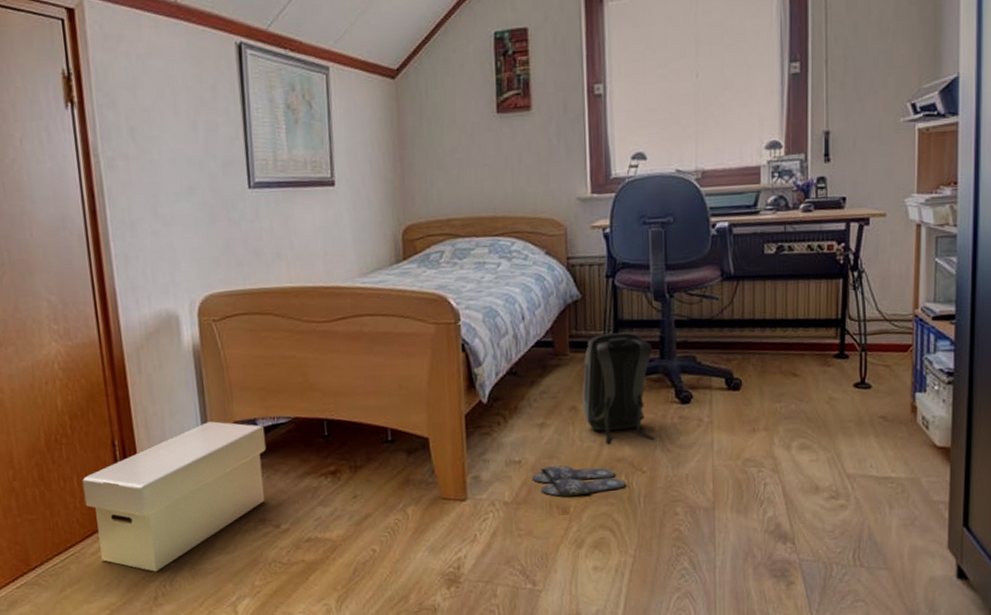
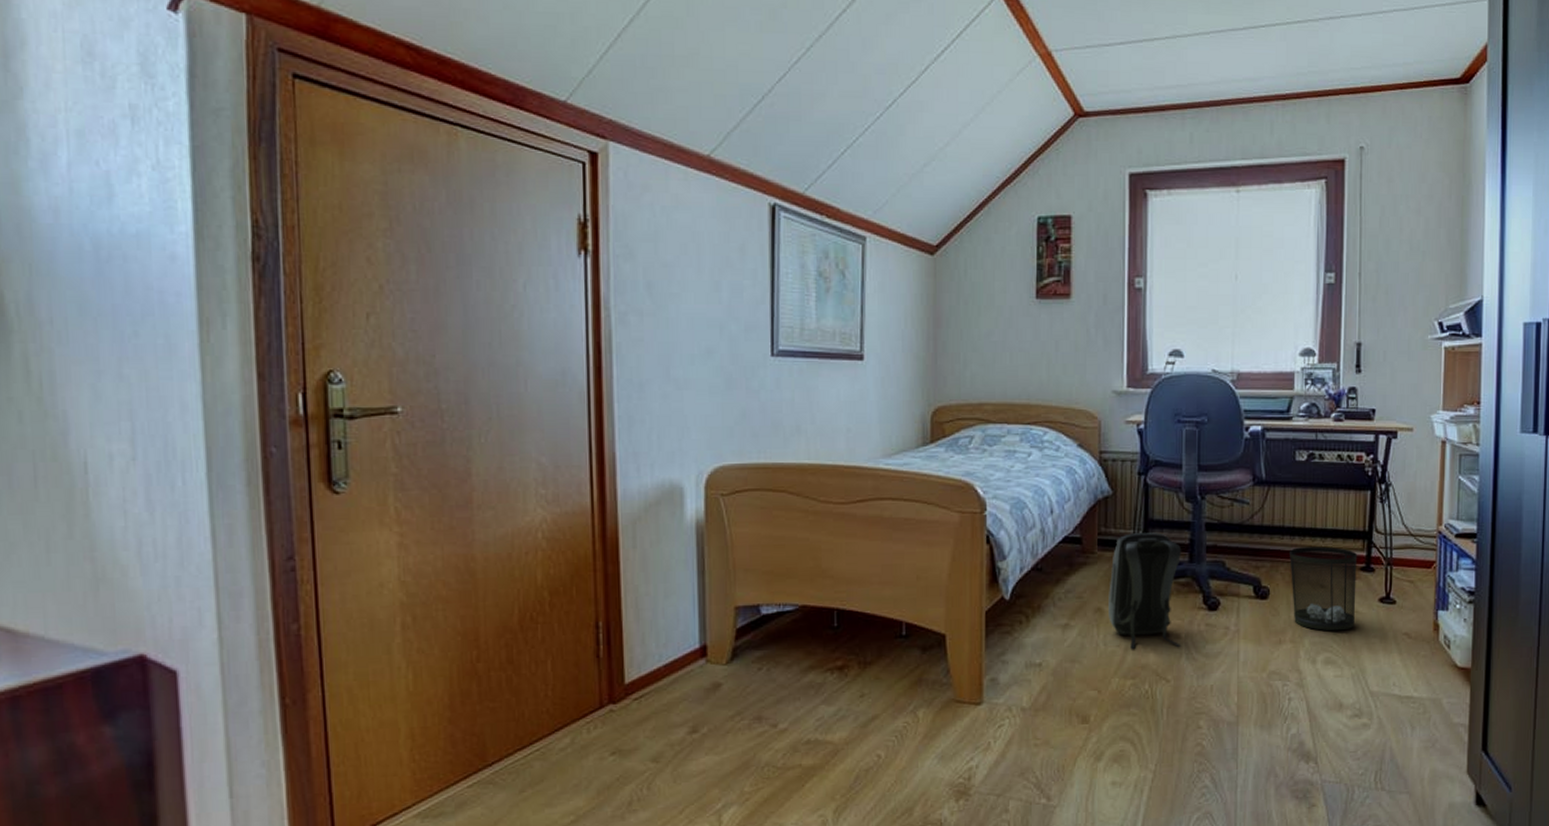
storage box: present [82,421,267,572] -> none [557,605,769,773]
slippers: present [532,465,626,497] -> none [1052,669,1149,705]
waste bin: none [761,336,830,418] -> present [1289,546,1357,631]

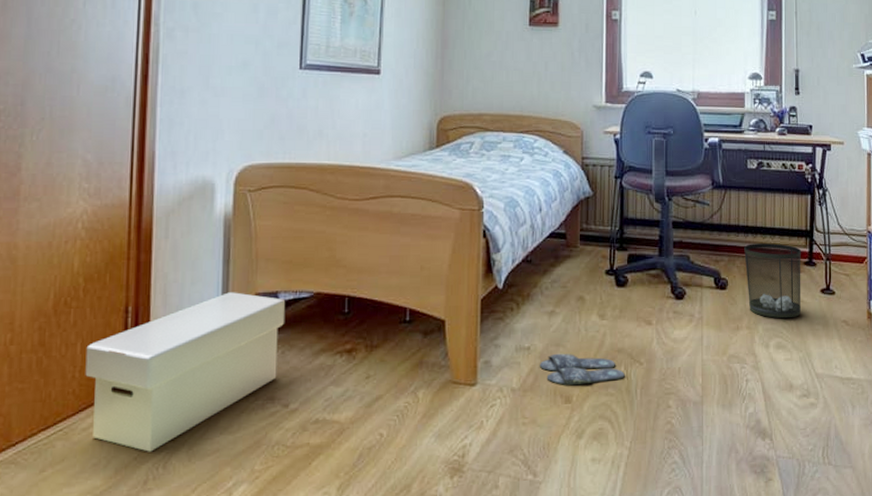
storage box: none [557,605,769,773] -> present [85,292,286,452]
slippers: none [1052,669,1149,705] -> present [539,353,625,386]
backpack: present [1109,532,1182,649] -> none [589,229,653,334]

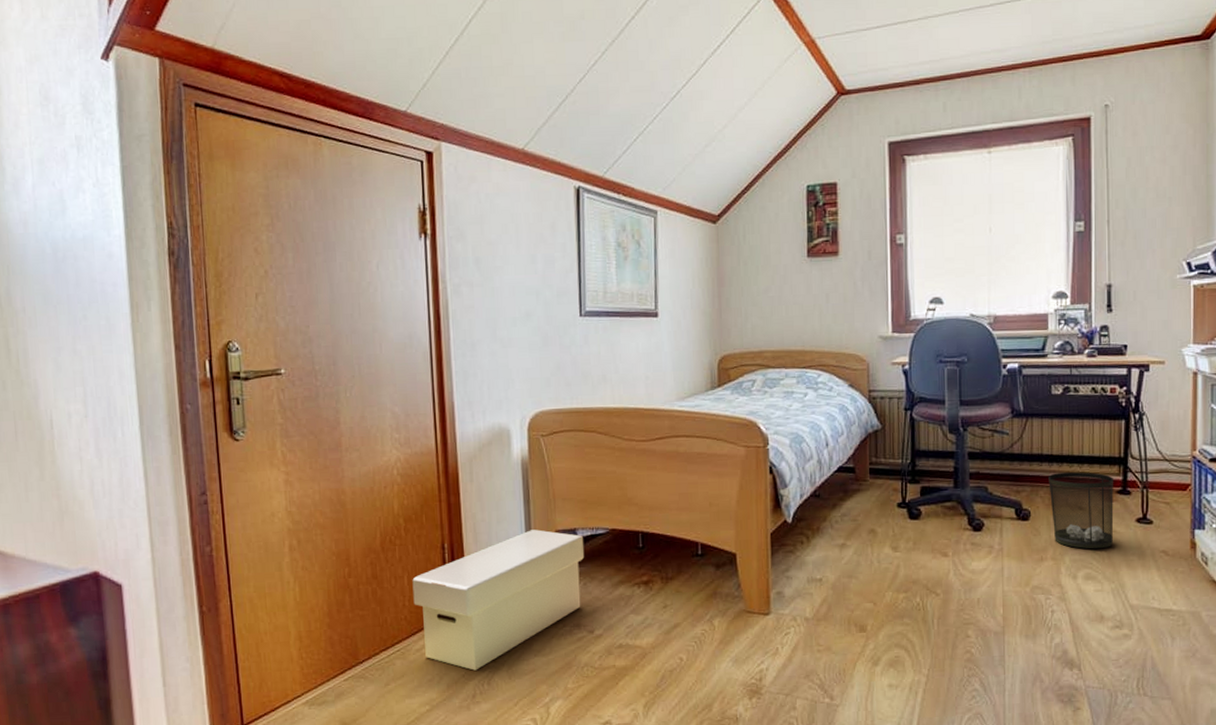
slippers: present [539,353,625,386] -> none [832,584,921,616]

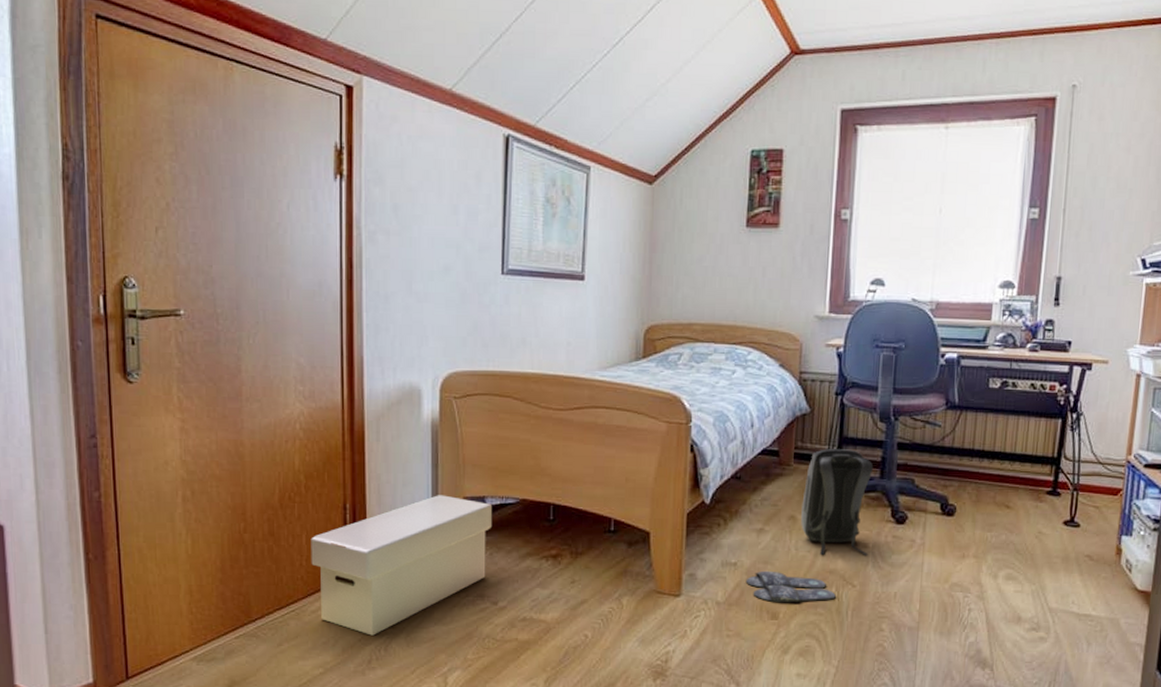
slippers: none [832,584,921,616] -> present [745,570,836,603]
backpack: none [881,461,949,566] -> present [801,449,874,555]
waste bin: present [1048,472,1114,549] -> none [977,469,1044,550]

